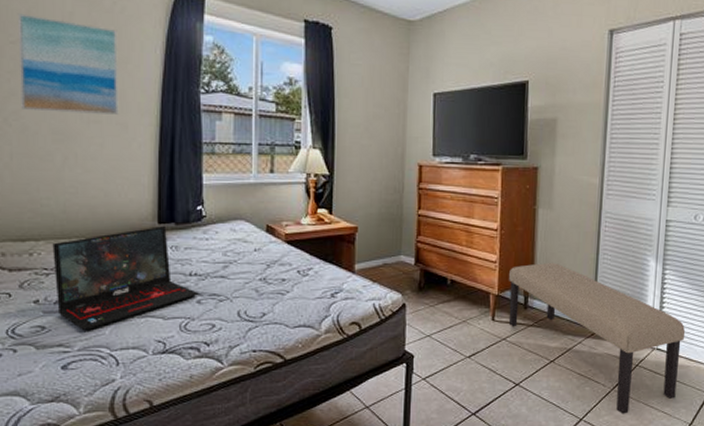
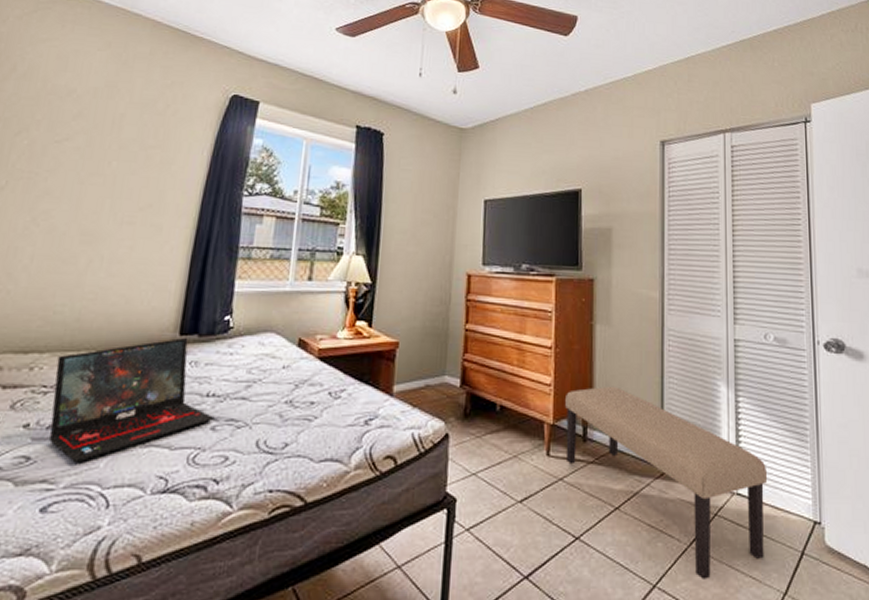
wall art: present [17,13,119,115] -> none [53,114,167,216]

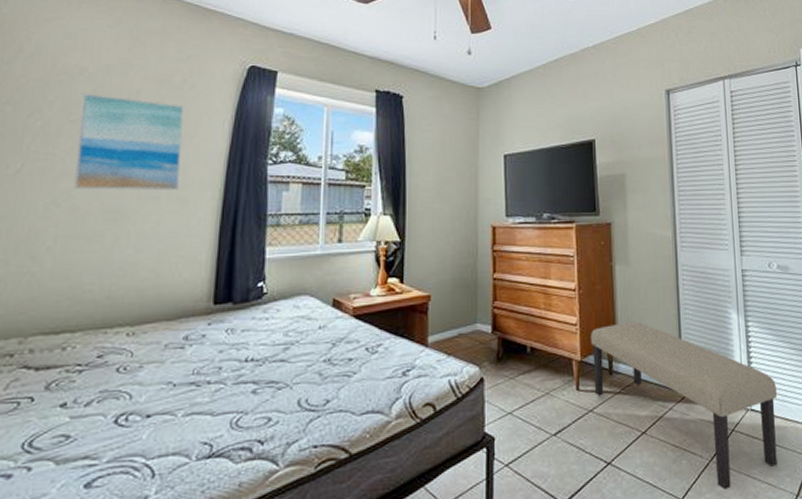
laptop: present [49,337,215,463] -> none [88,306,255,437]
wall art: none [53,114,167,216] -> present [74,93,186,190]

